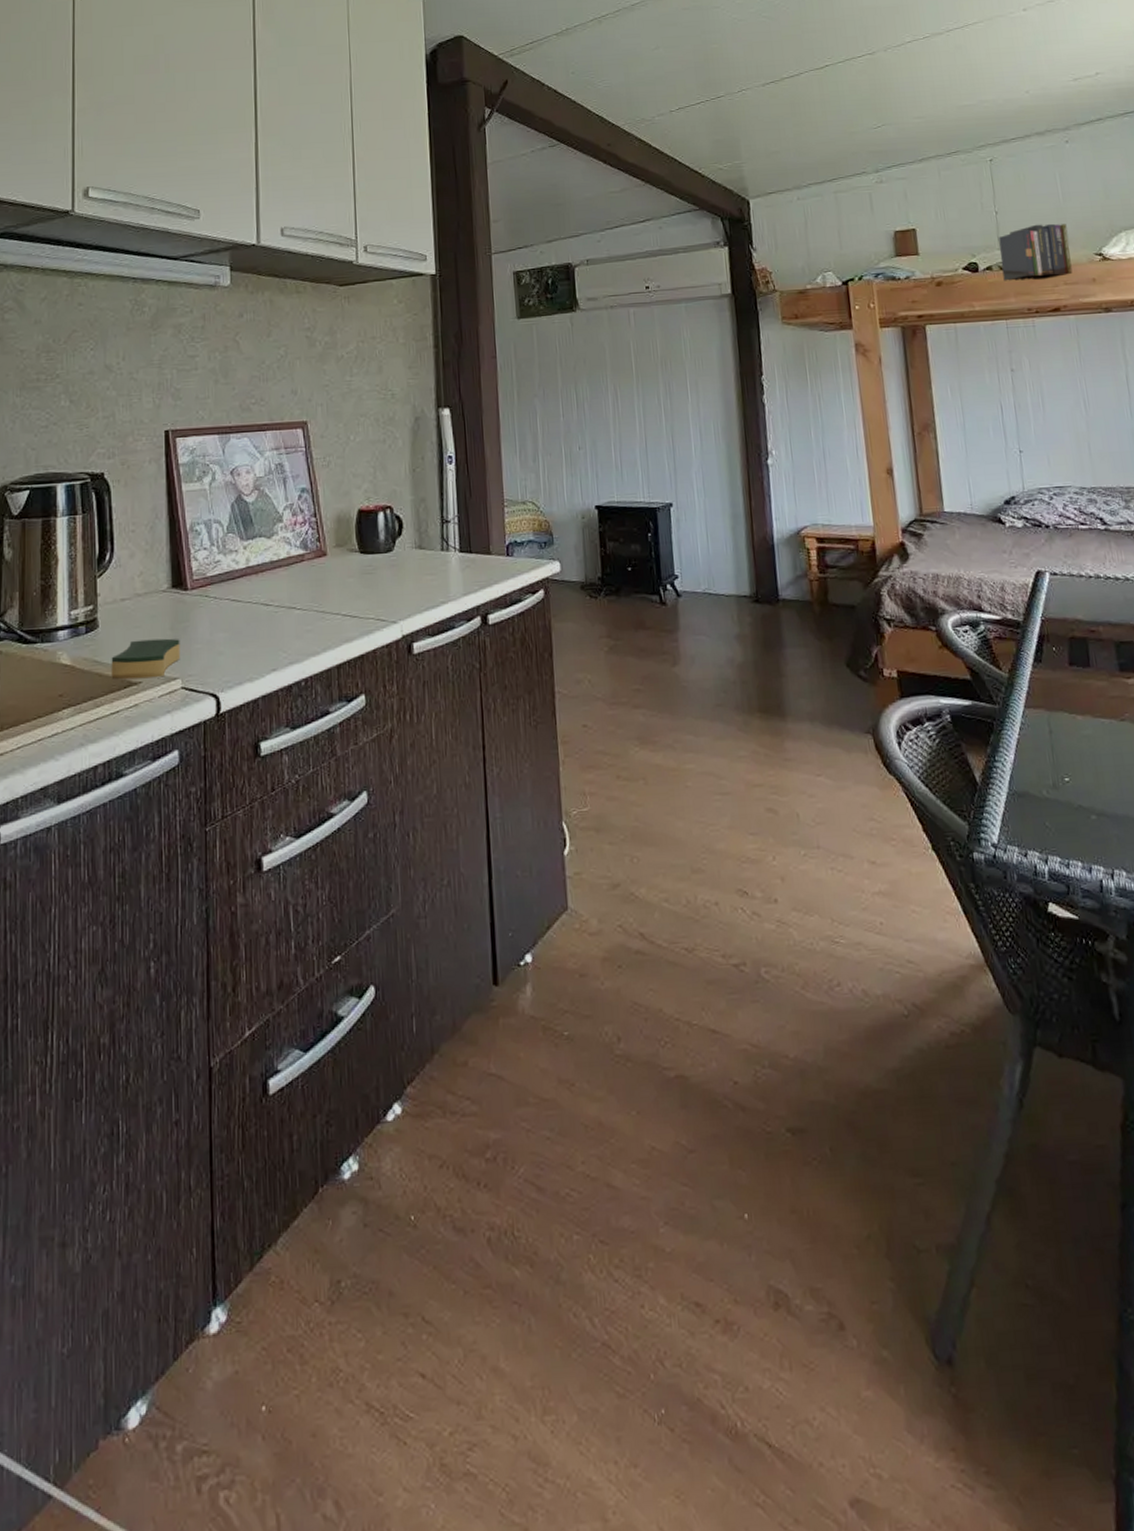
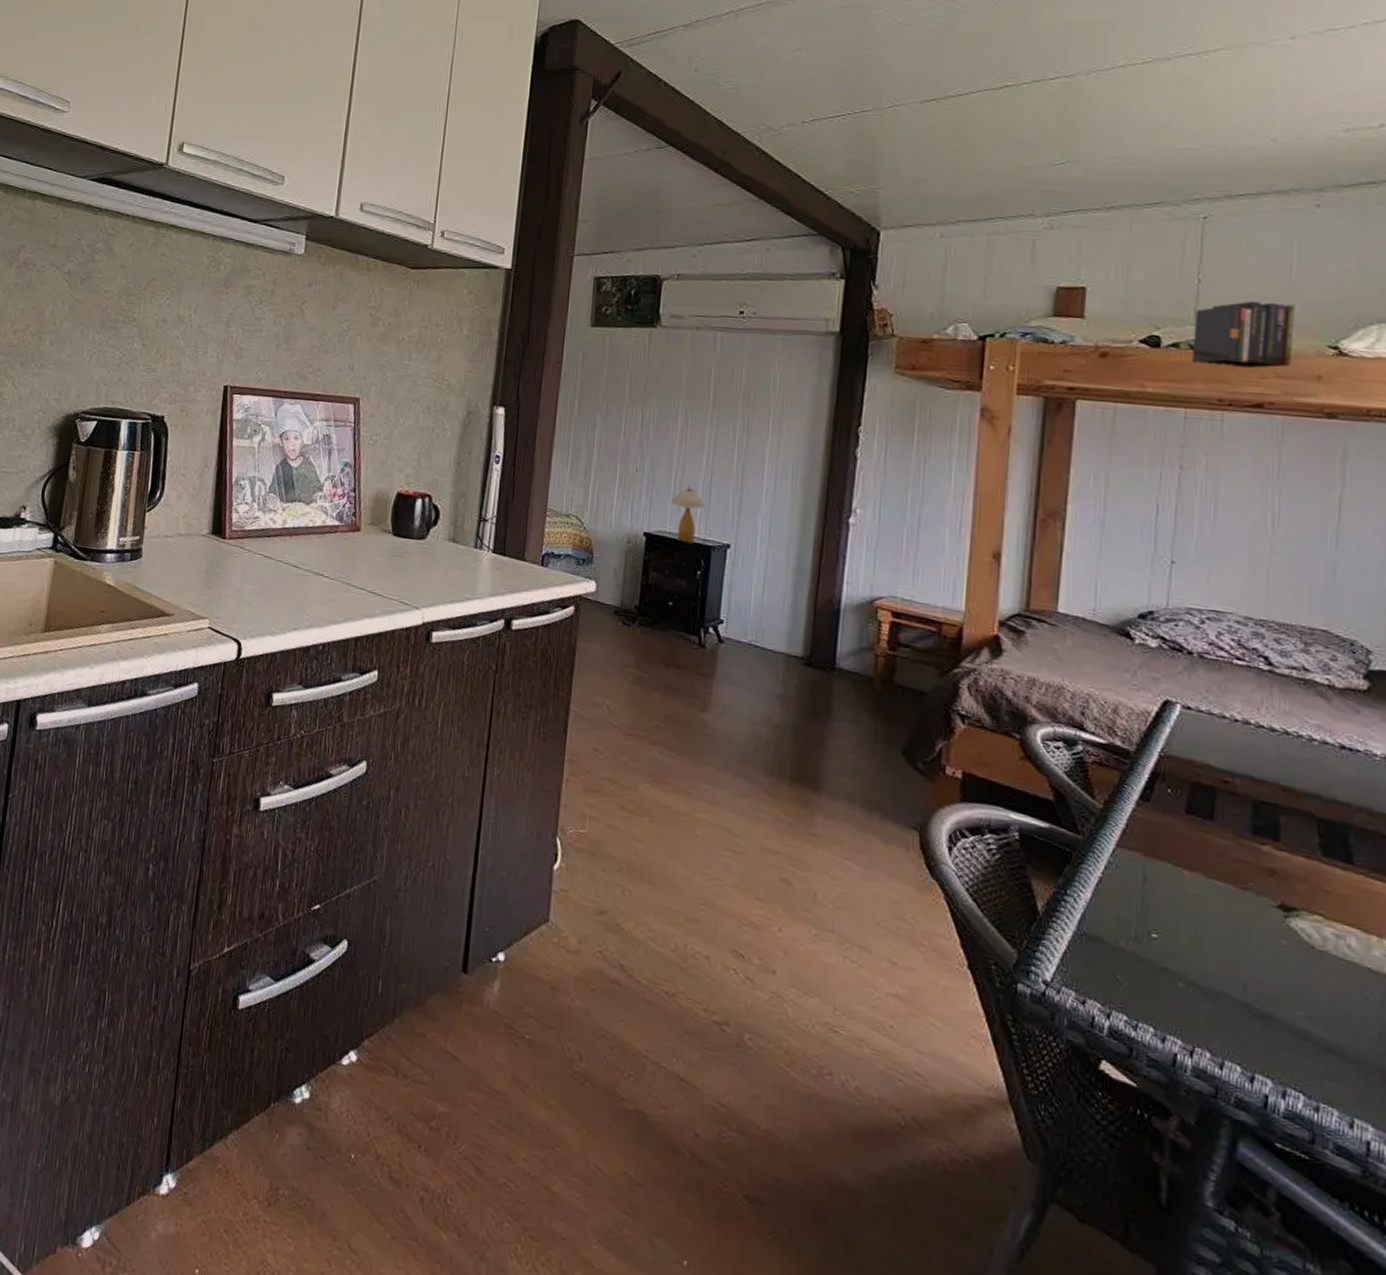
sponge: present [111,638,181,680] -> none [147,575,213,614]
table lamp: none [614,454,646,510] -> present [671,485,707,545]

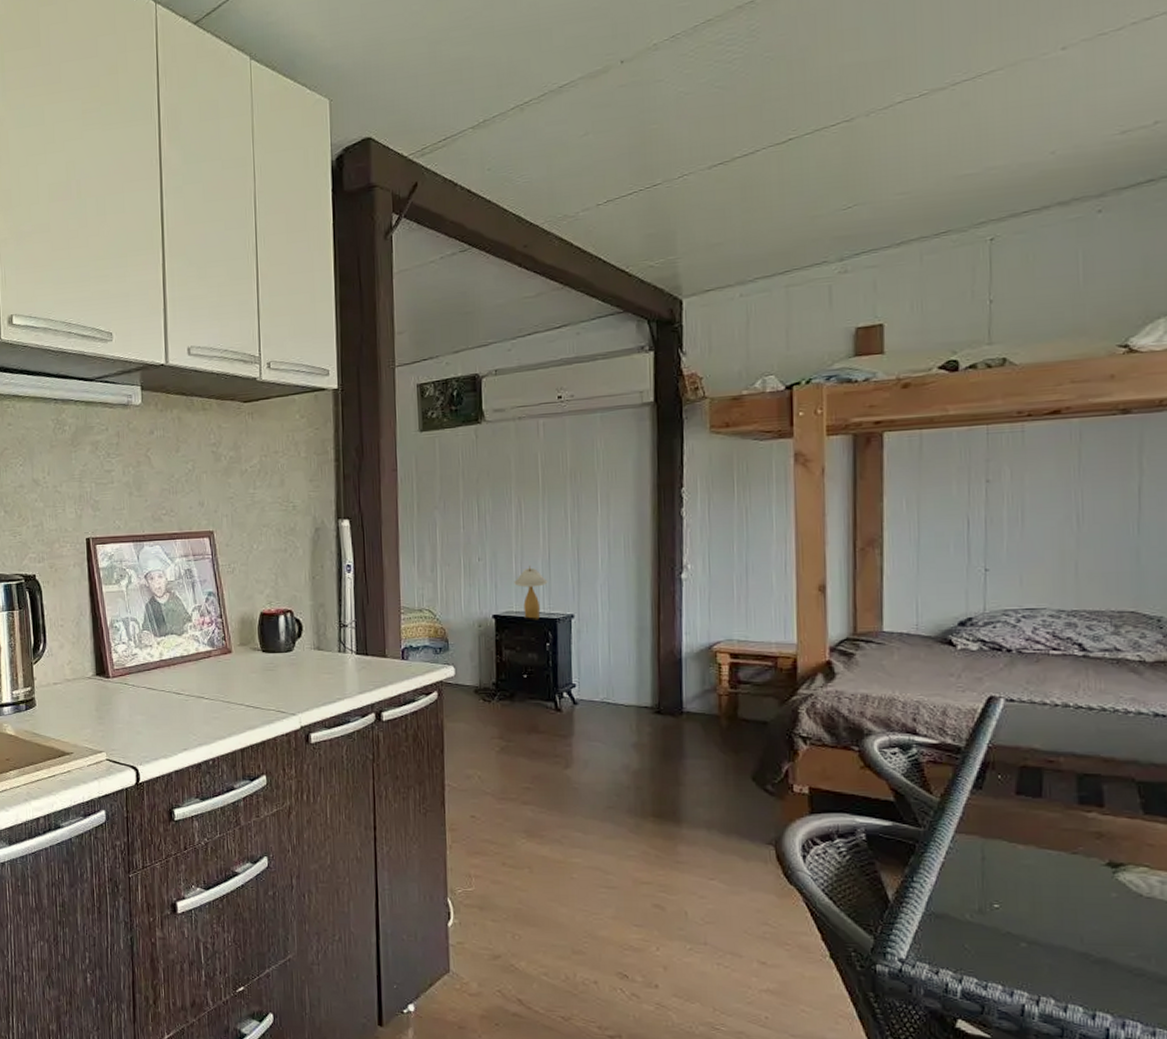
books: present [1192,301,1295,369] -> none [989,311,1085,381]

